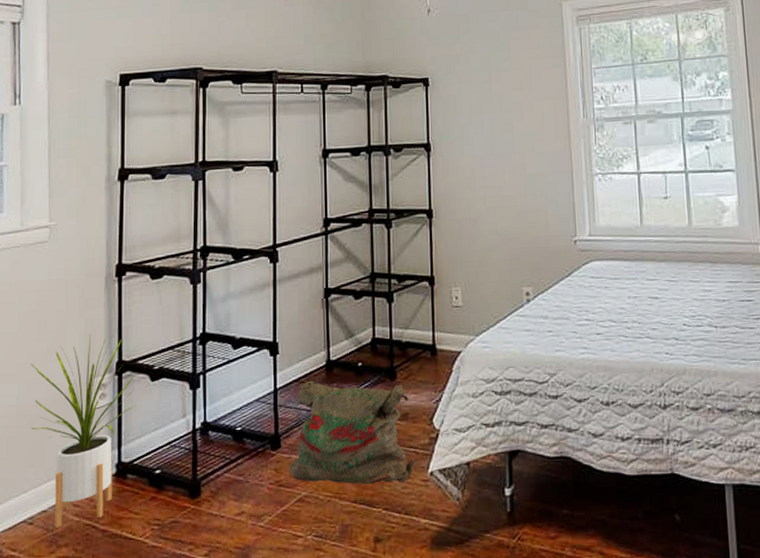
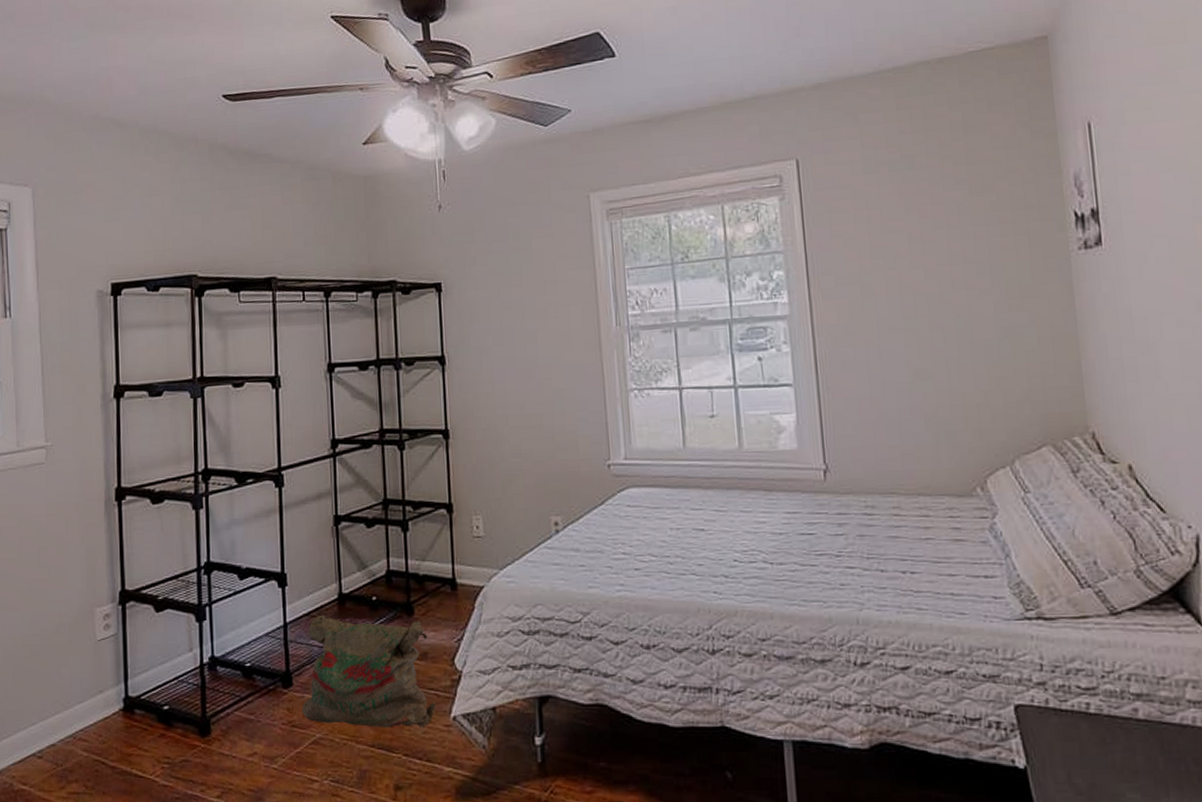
house plant: present [31,334,137,528] -> none [33,561,141,763]

